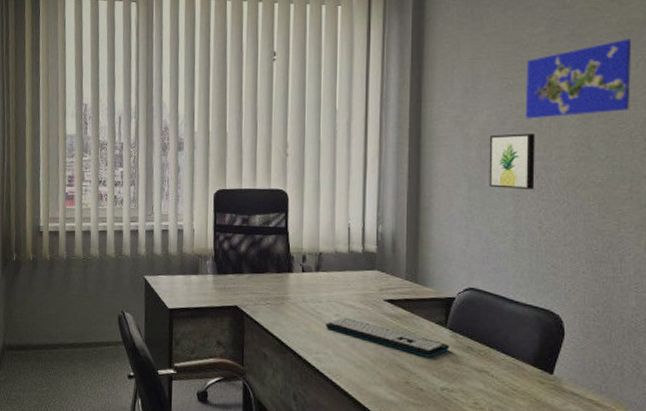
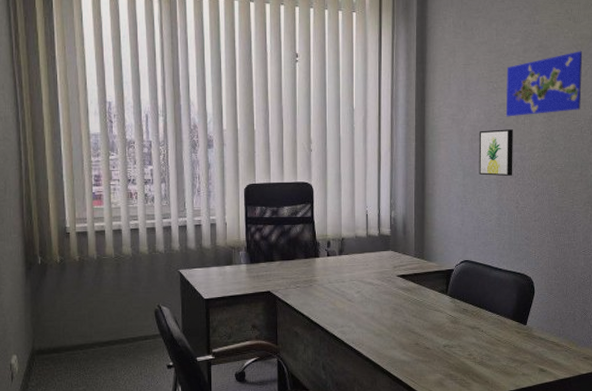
keyboard: present [326,317,449,357] -> none [349,293,450,321]

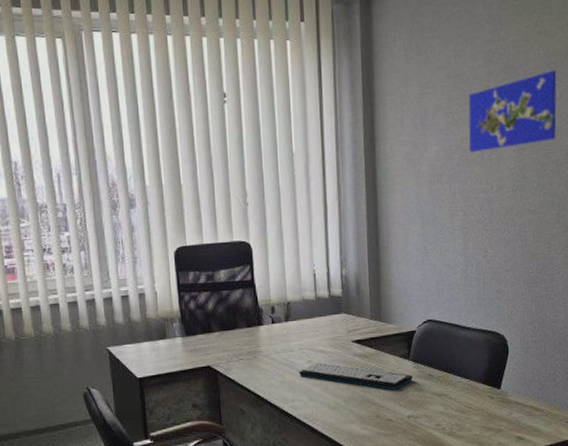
keyboard: none [349,293,450,321] -> present [299,362,413,390]
wall art: present [479,129,513,176] -> none [438,167,480,222]

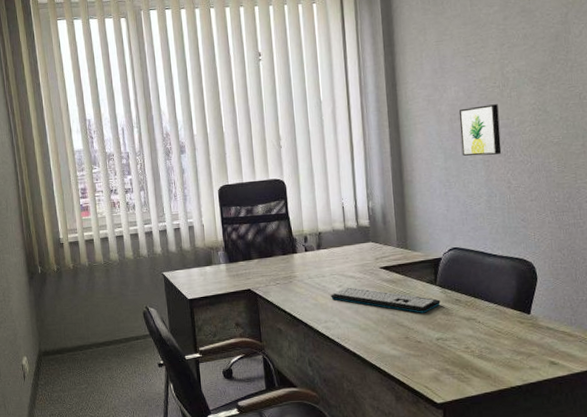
wall art: none [438,167,480,222] -> present [458,104,502,156]
world map: present [468,70,557,153] -> none [485,9,577,92]

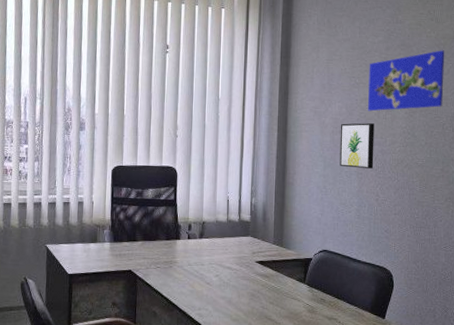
keyboard: present [331,287,441,313] -> none [207,277,307,309]
world map: none [485,9,577,92] -> present [367,50,445,111]

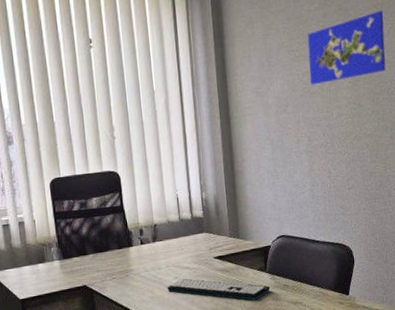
keyboard: none [207,277,307,309] -> present [167,278,270,300]
wall art: present [339,123,374,169] -> none [284,97,323,147]

